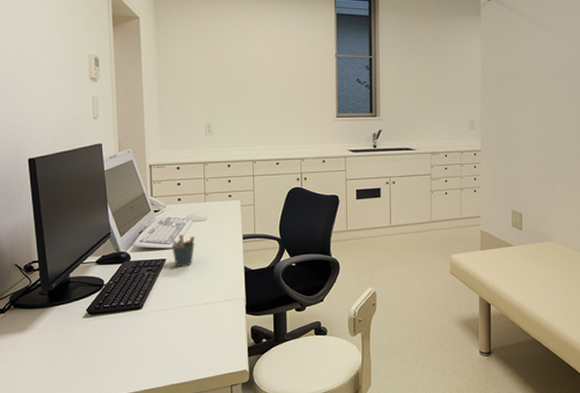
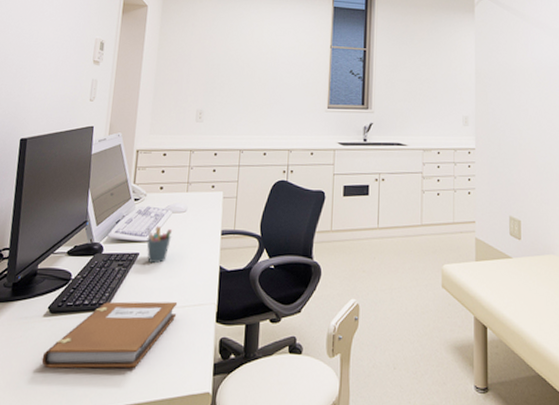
notebook: none [88,299,209,359] -> present [41,301,178,368]

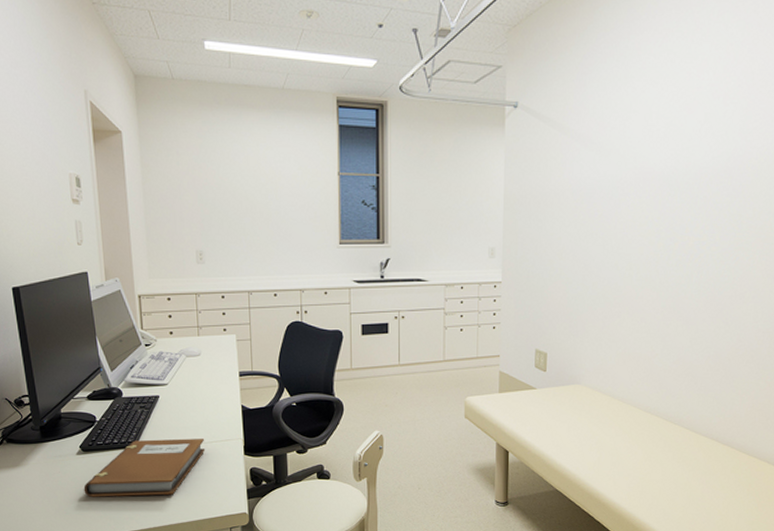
pen holder: present [146,226,173,264] -> none [163,370,190,405]

